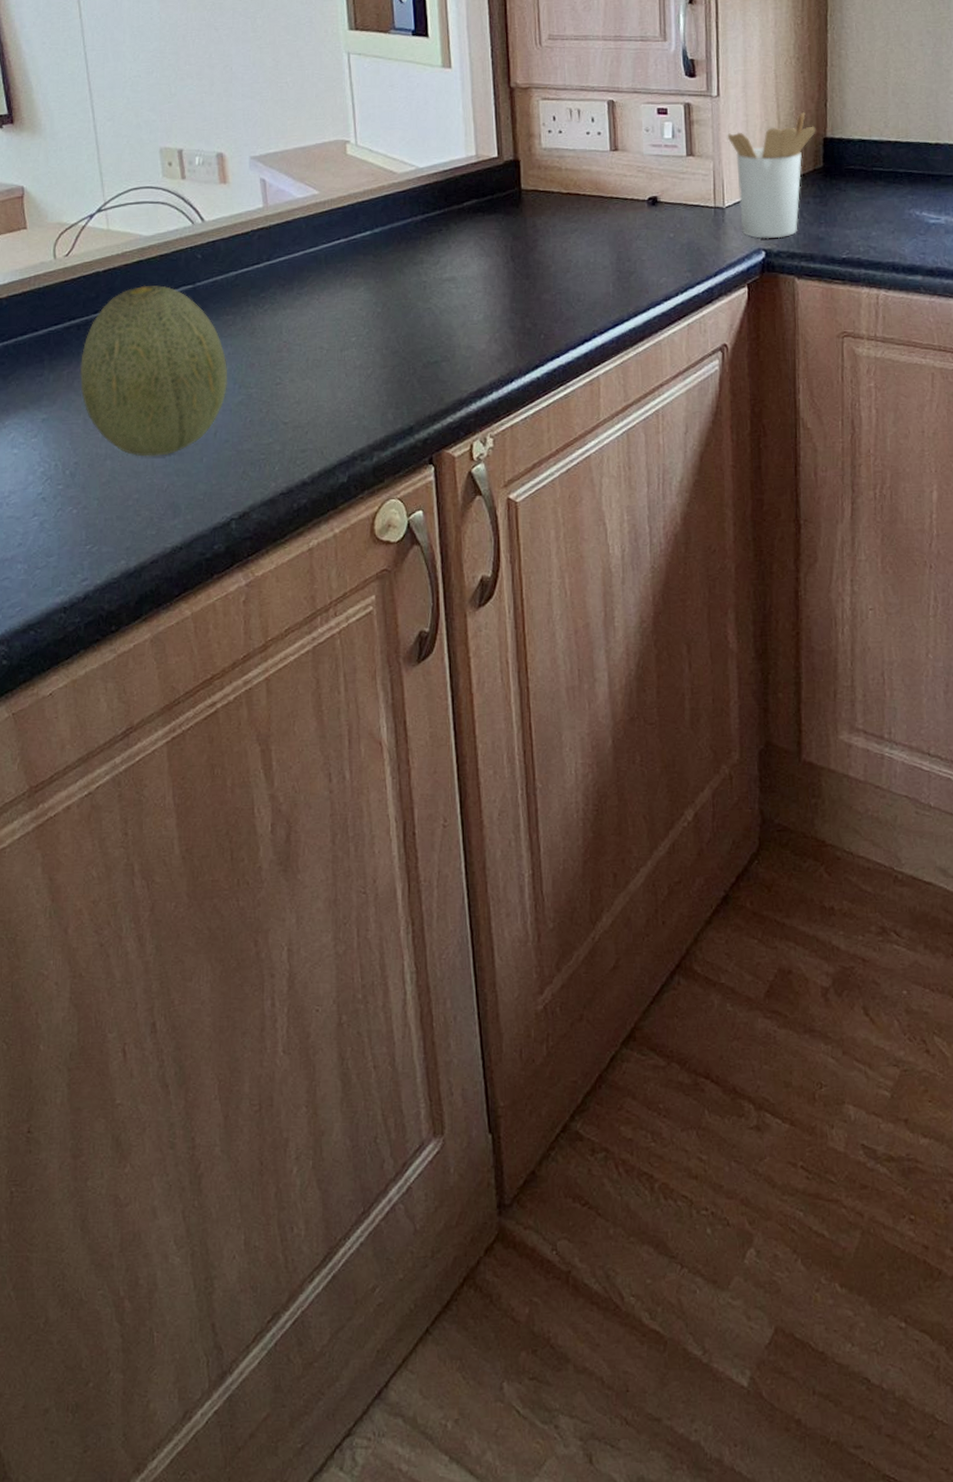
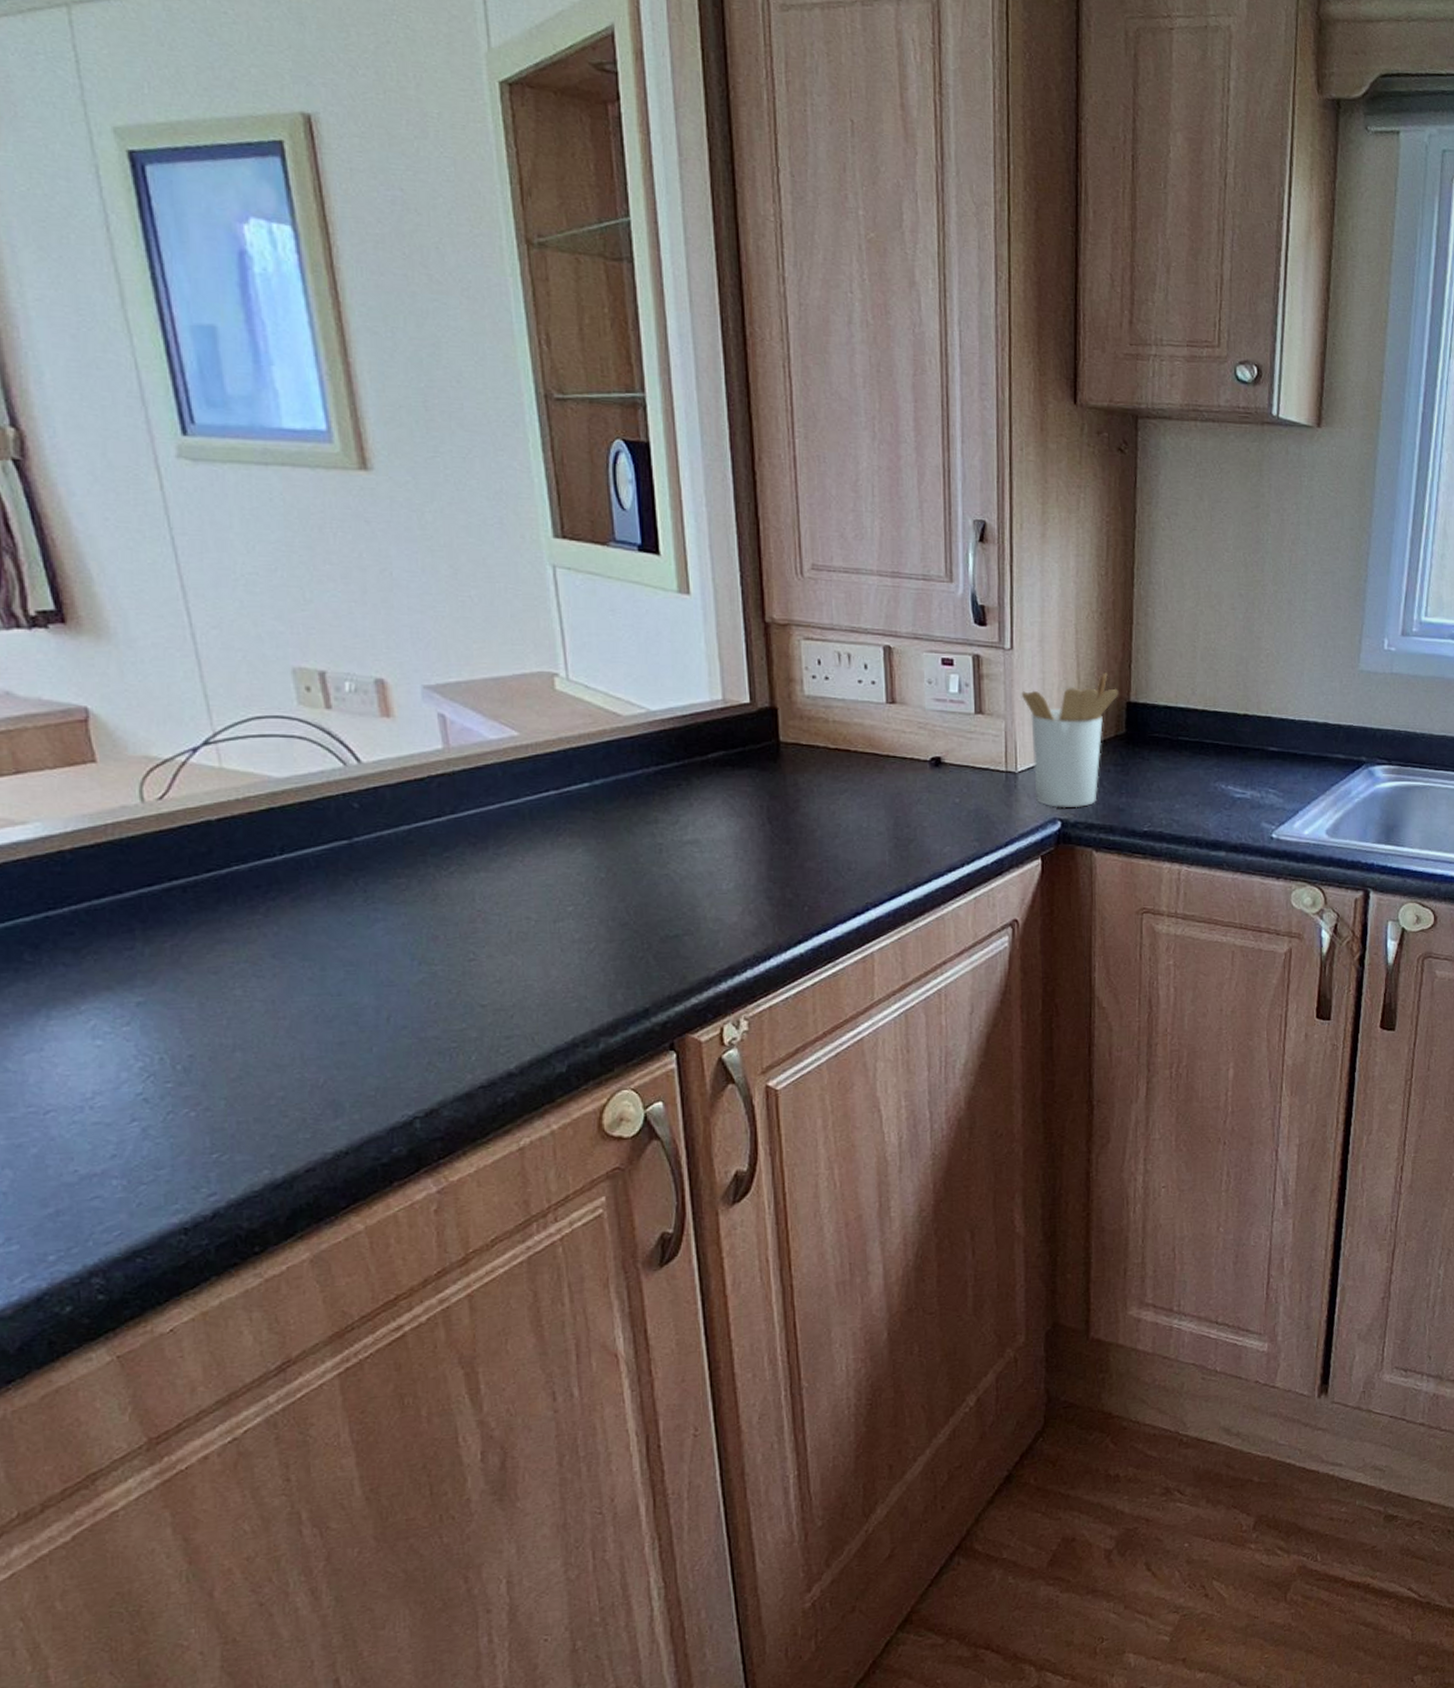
fruit: present [79,285,227,457] -> none [188,839,402,1047]

